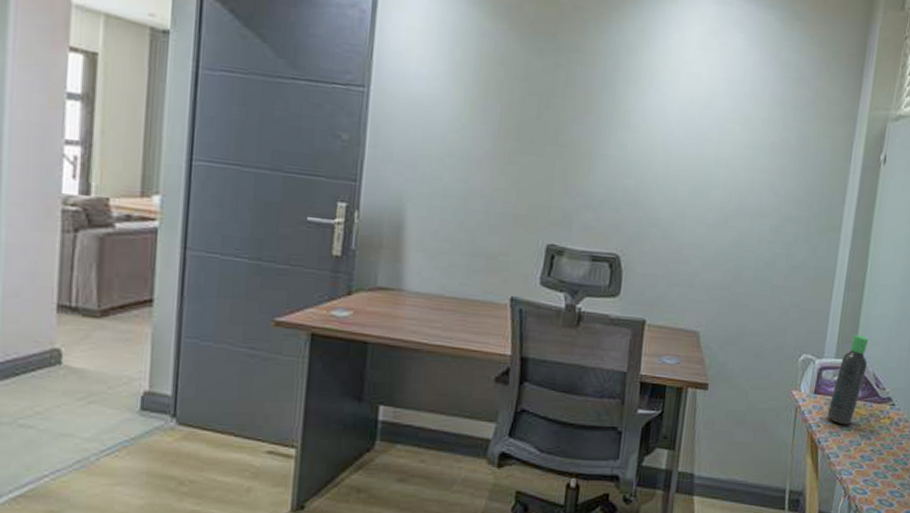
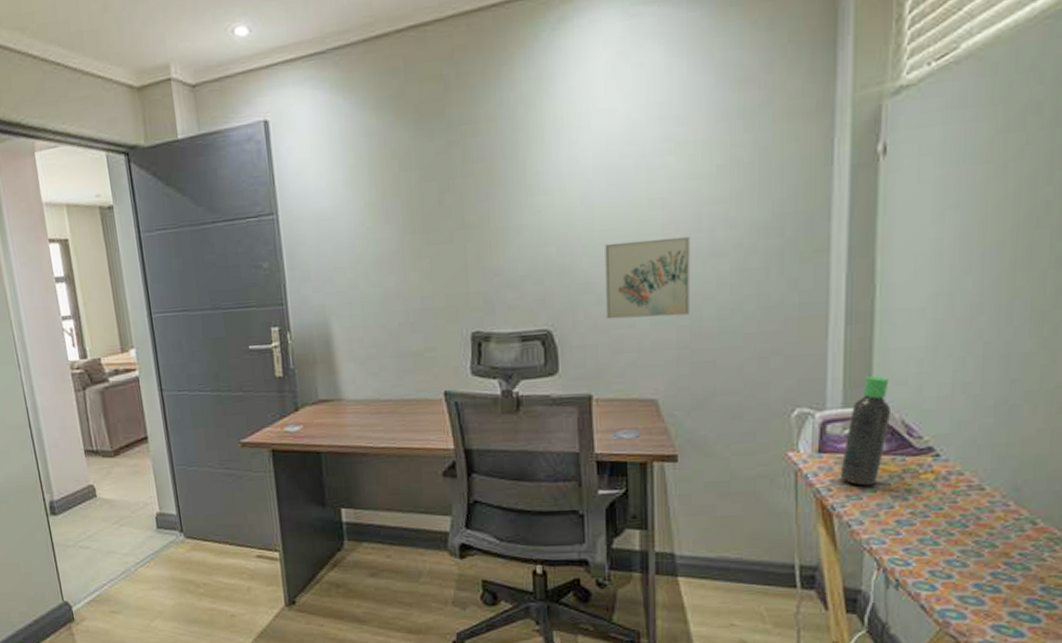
wall art: none [667,187,743,262] -> present [605,236,691,320]

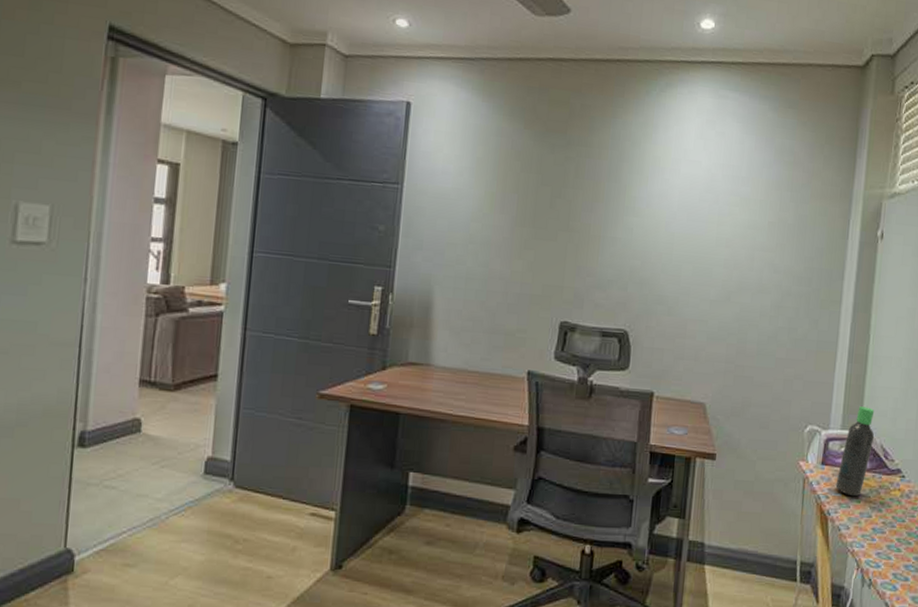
wall art: present [605,236,691,320] -> none [673,266,744,336]

